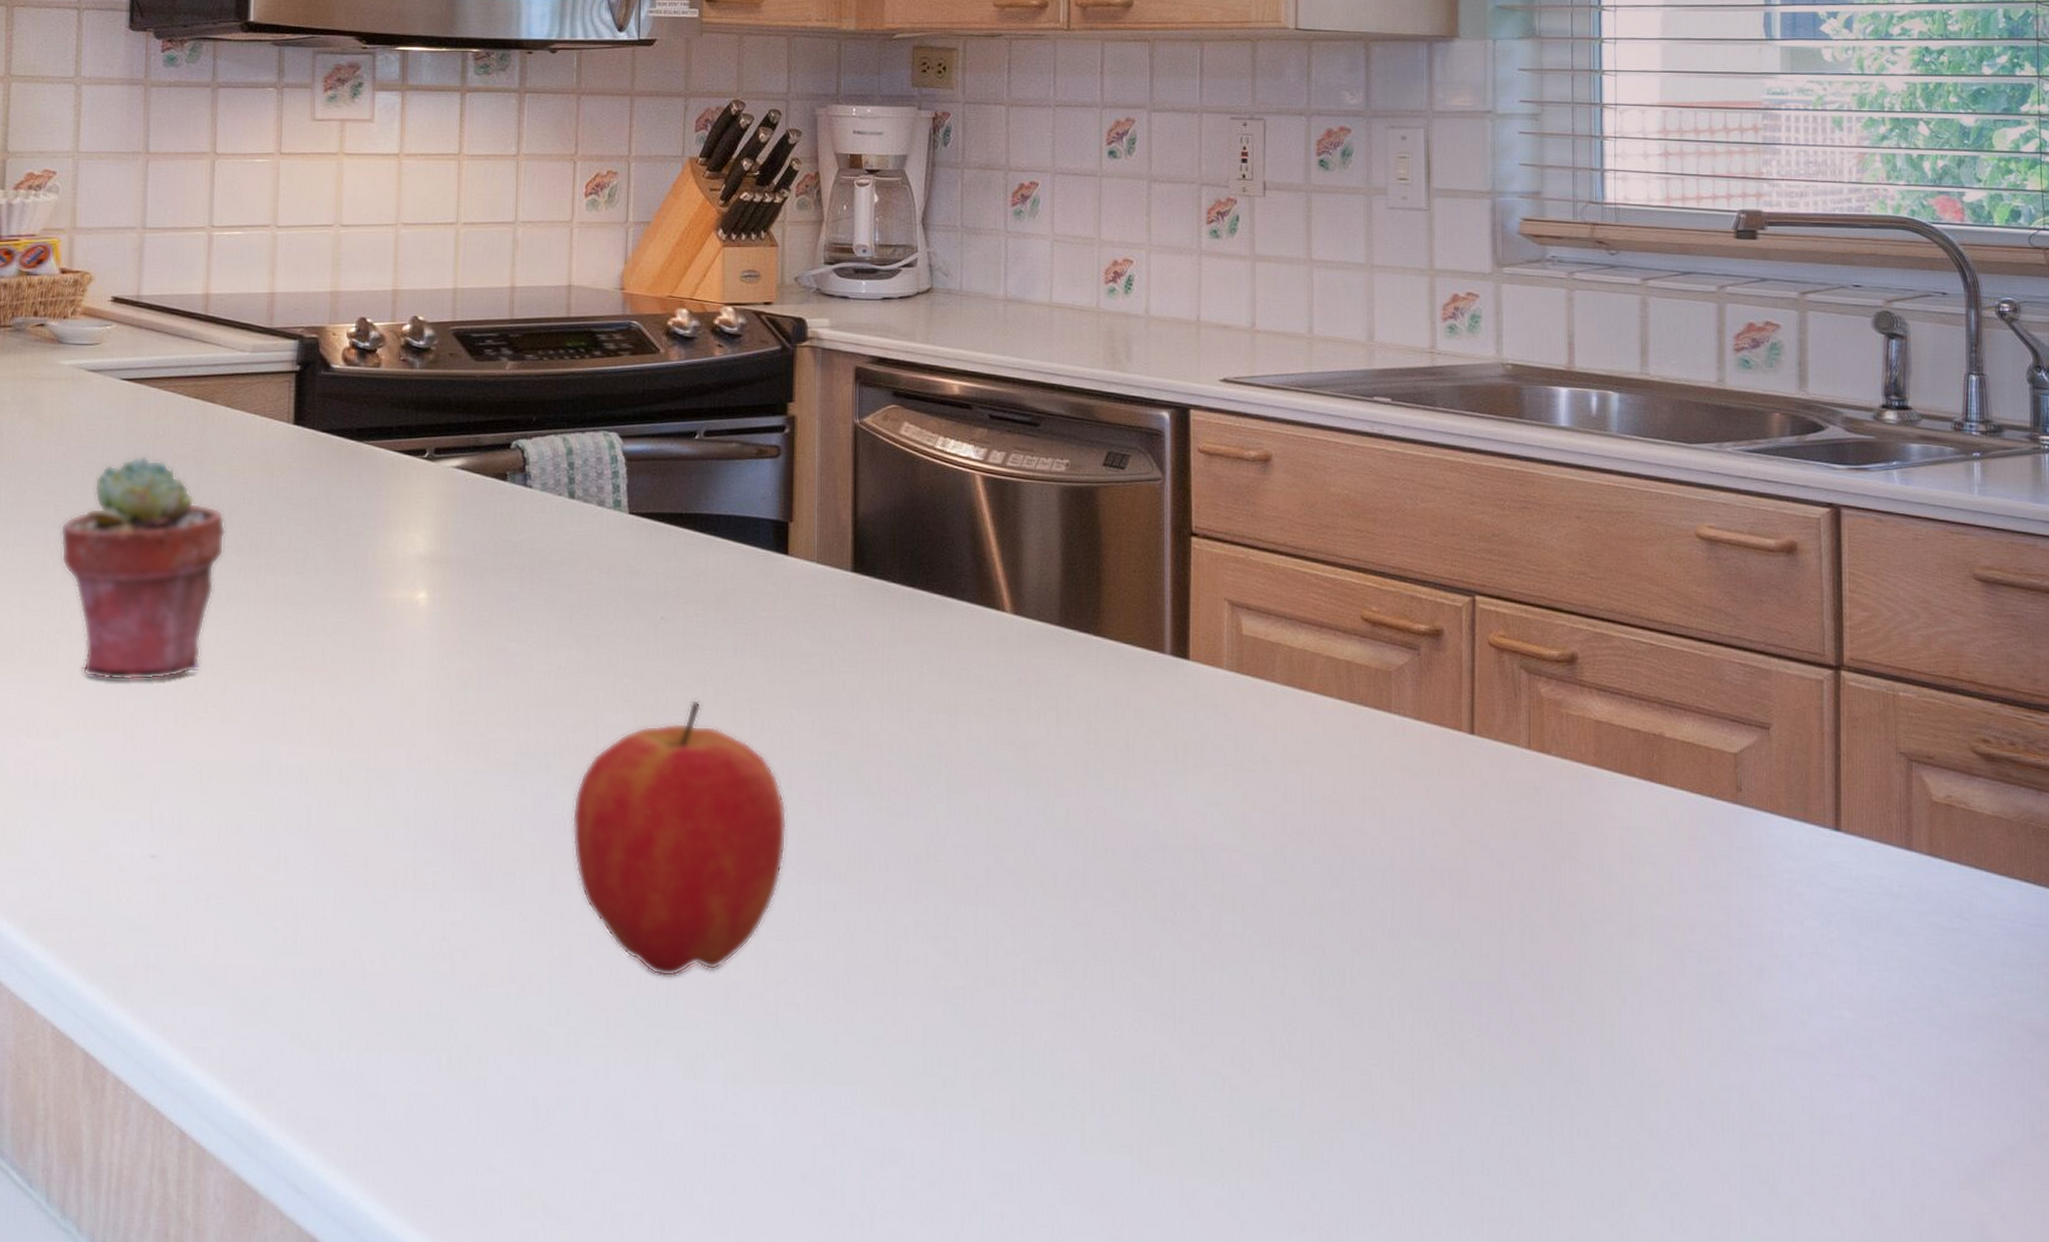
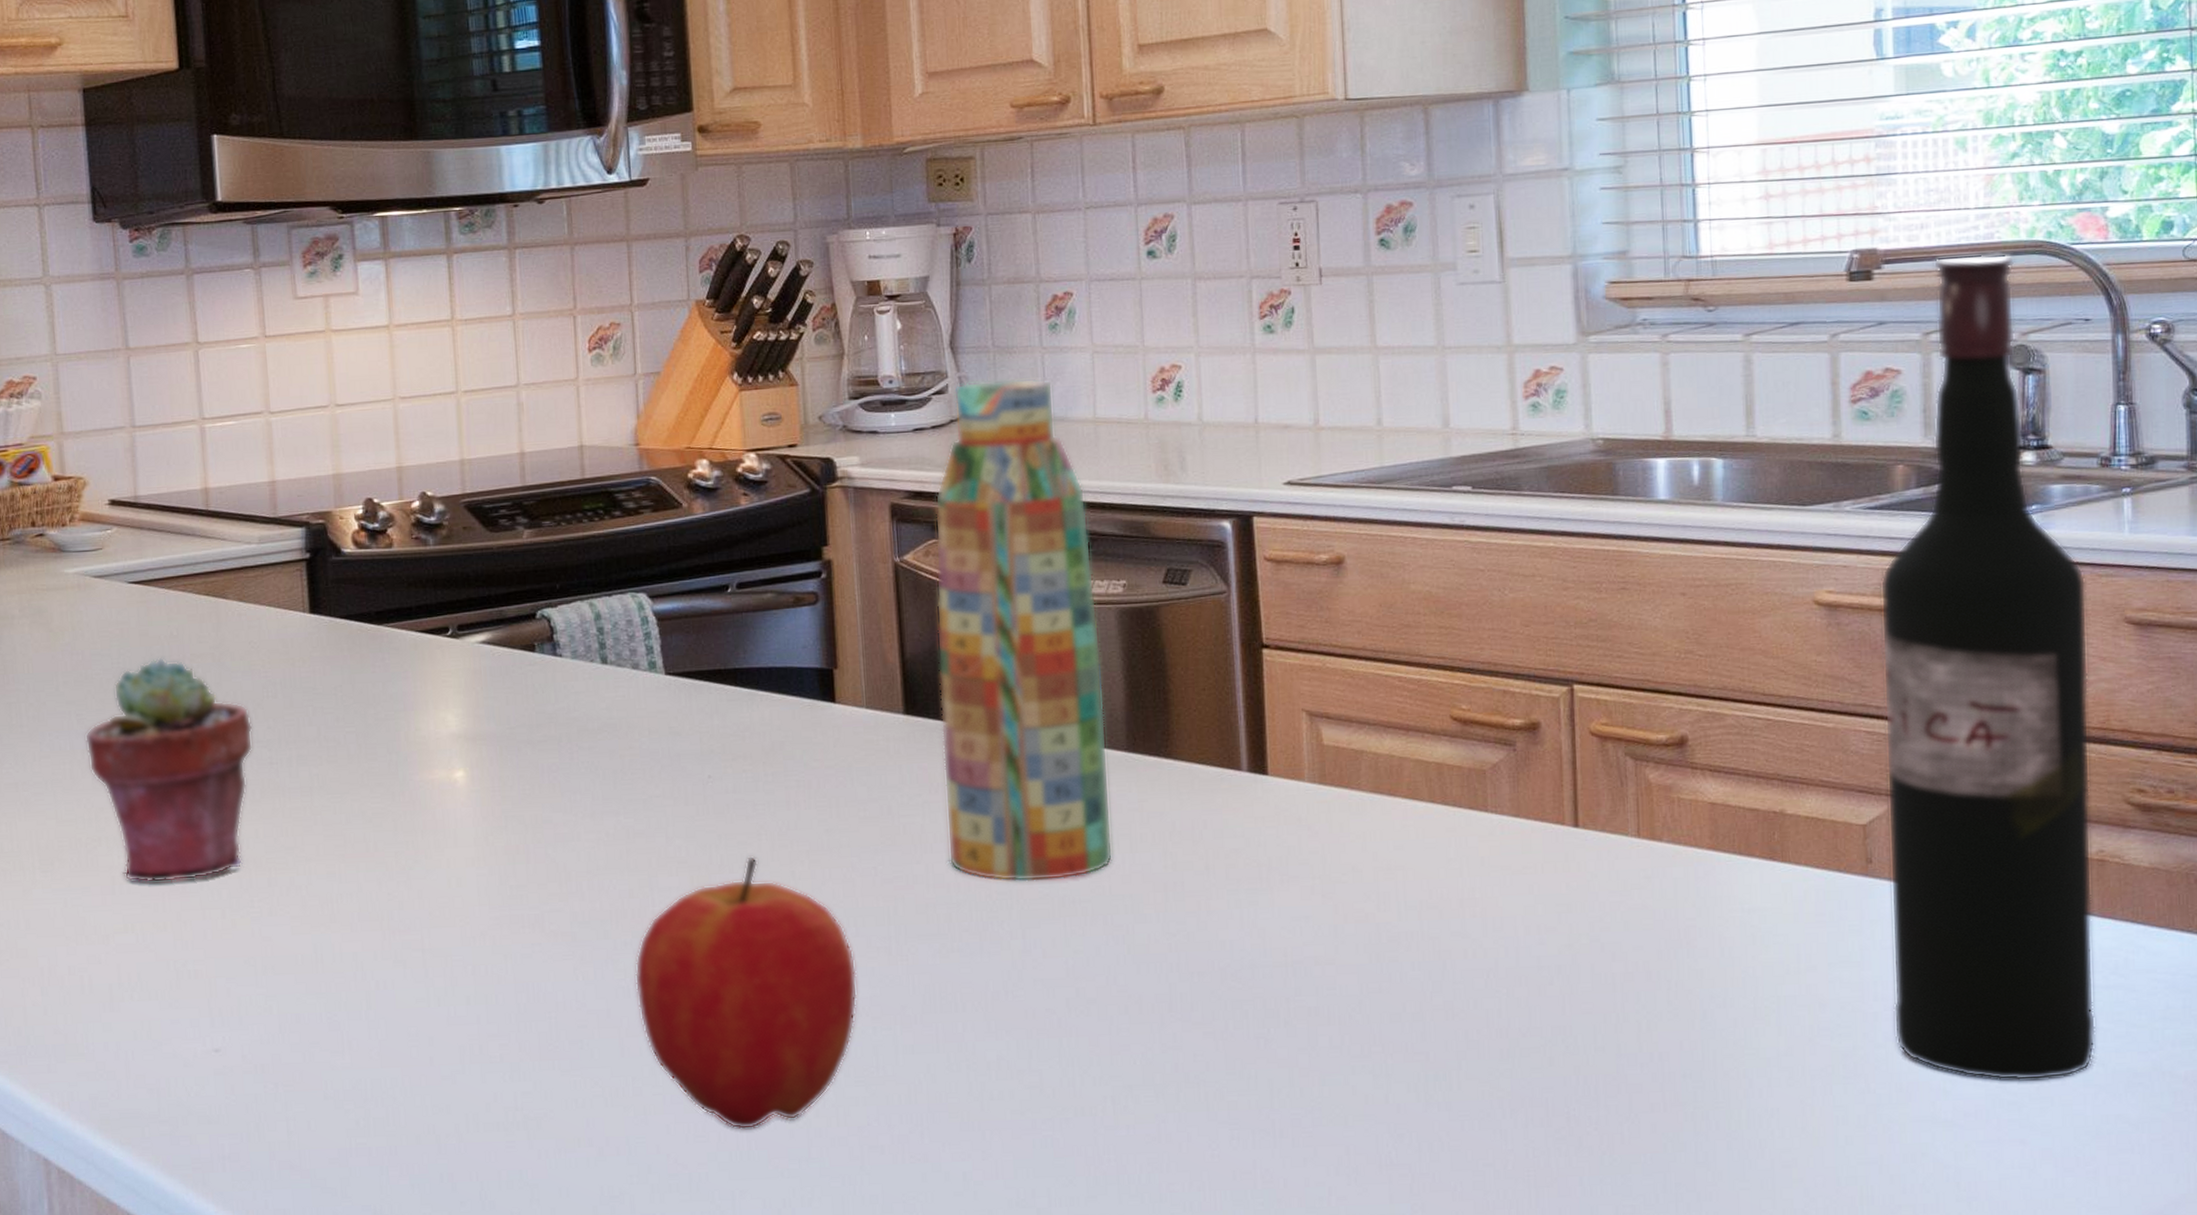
water bottle: none [883,258,1041,747] -> present [935,378,1113,882]
wine bottle: none [1756,224,1942,1018] -> present [1880,254,2097,1081]

